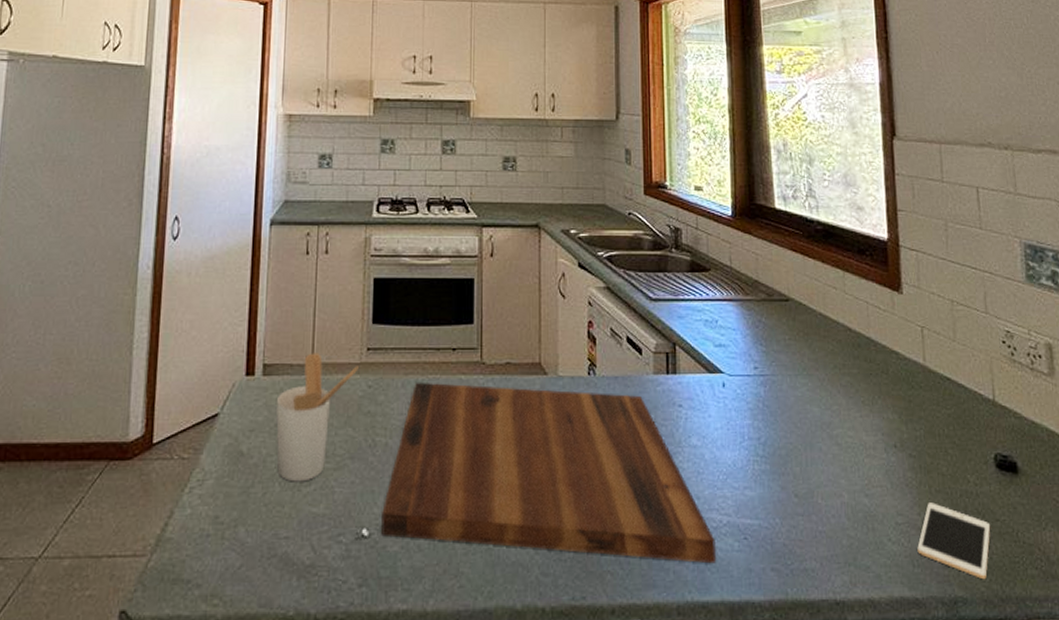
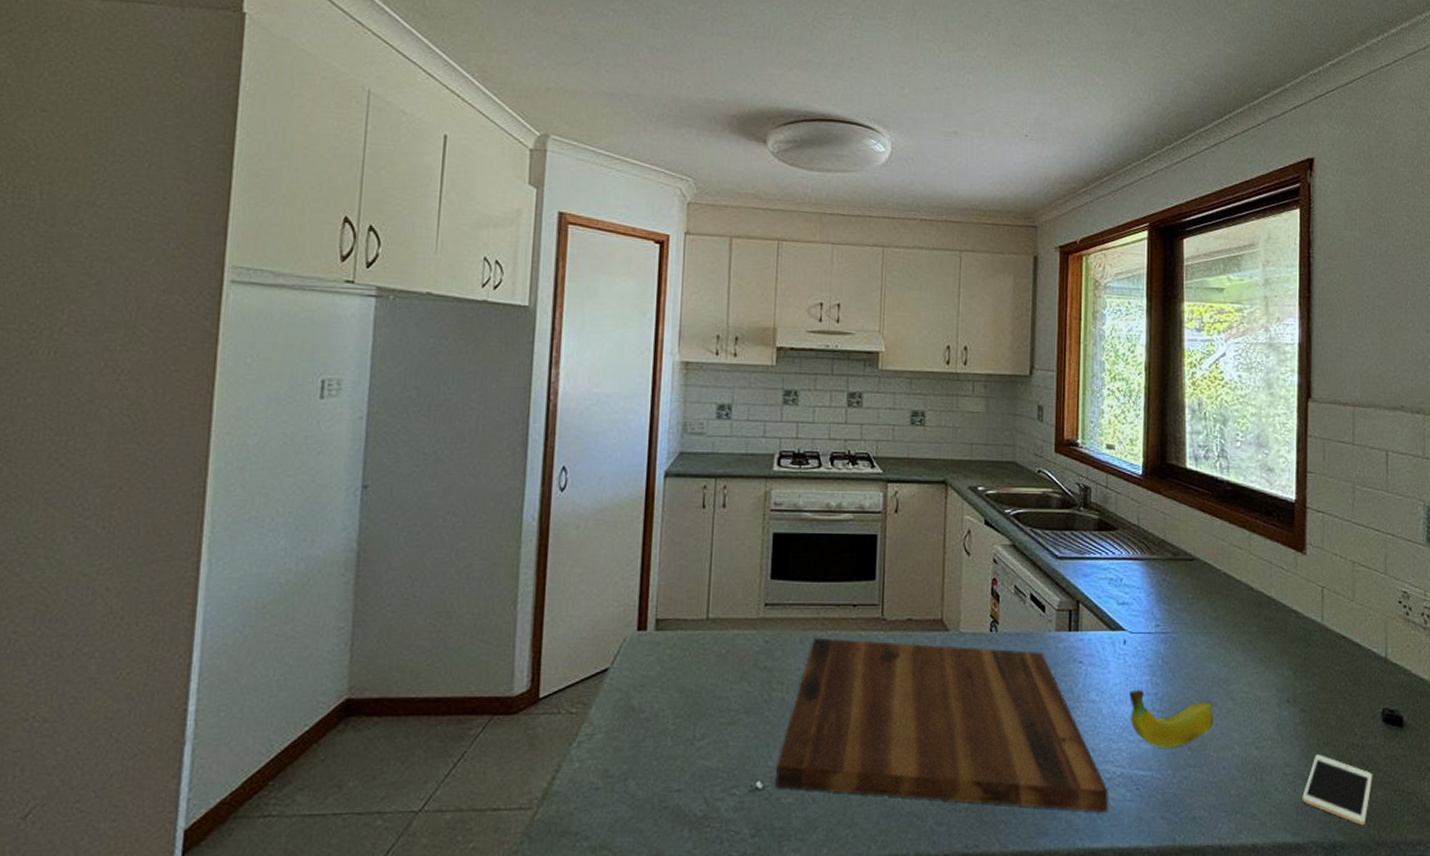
utensil holder: present [275,353,359,482] -> none [668,608,755,736]
fruit: none [731,435,820,496] -> present [1129,690,1214,749]

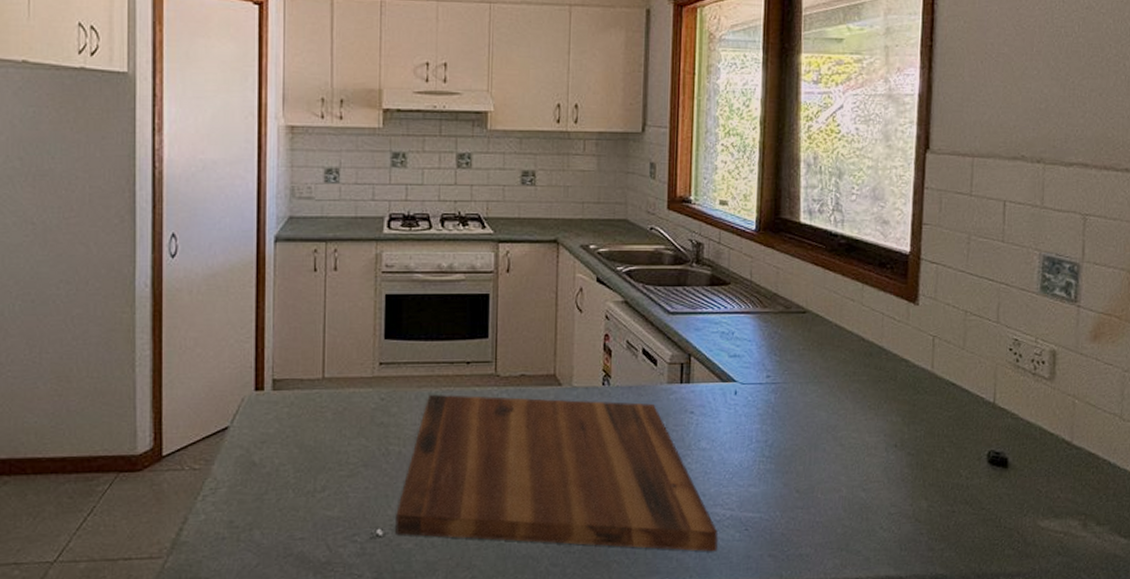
fruit: present [1129,690,1214,749] -> none [739,438,823,492]
cell phone: present [1302,754,1373,826] -> none [906,495,976,560]

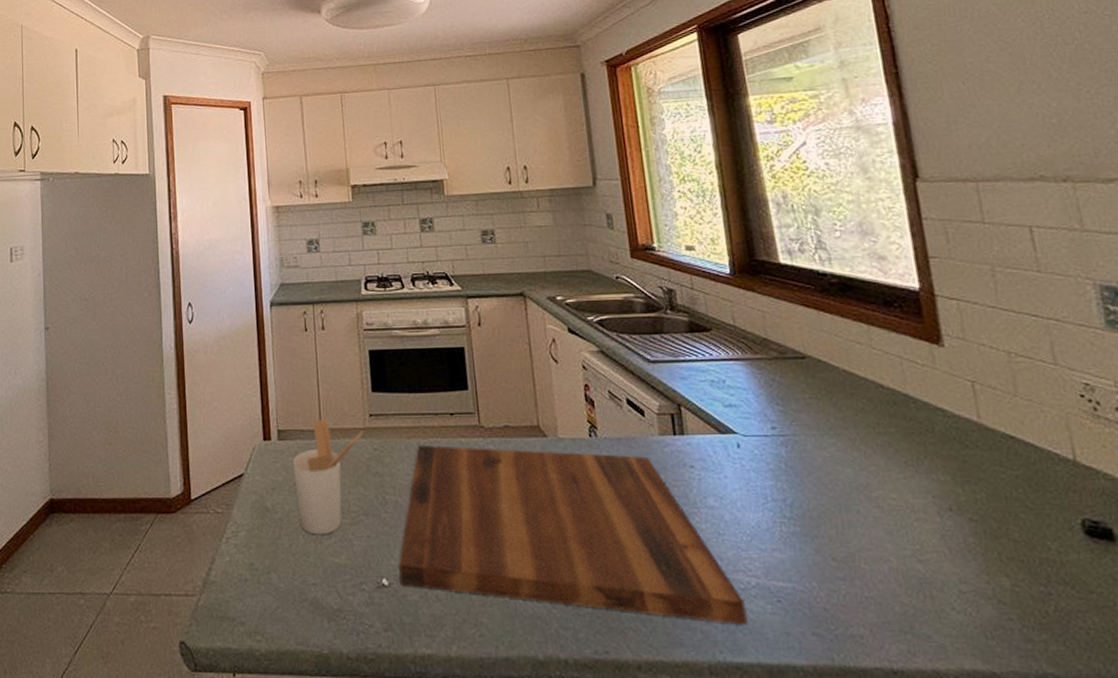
utensil holder: none [287,368,371,489] -> present [292,419,363,535]

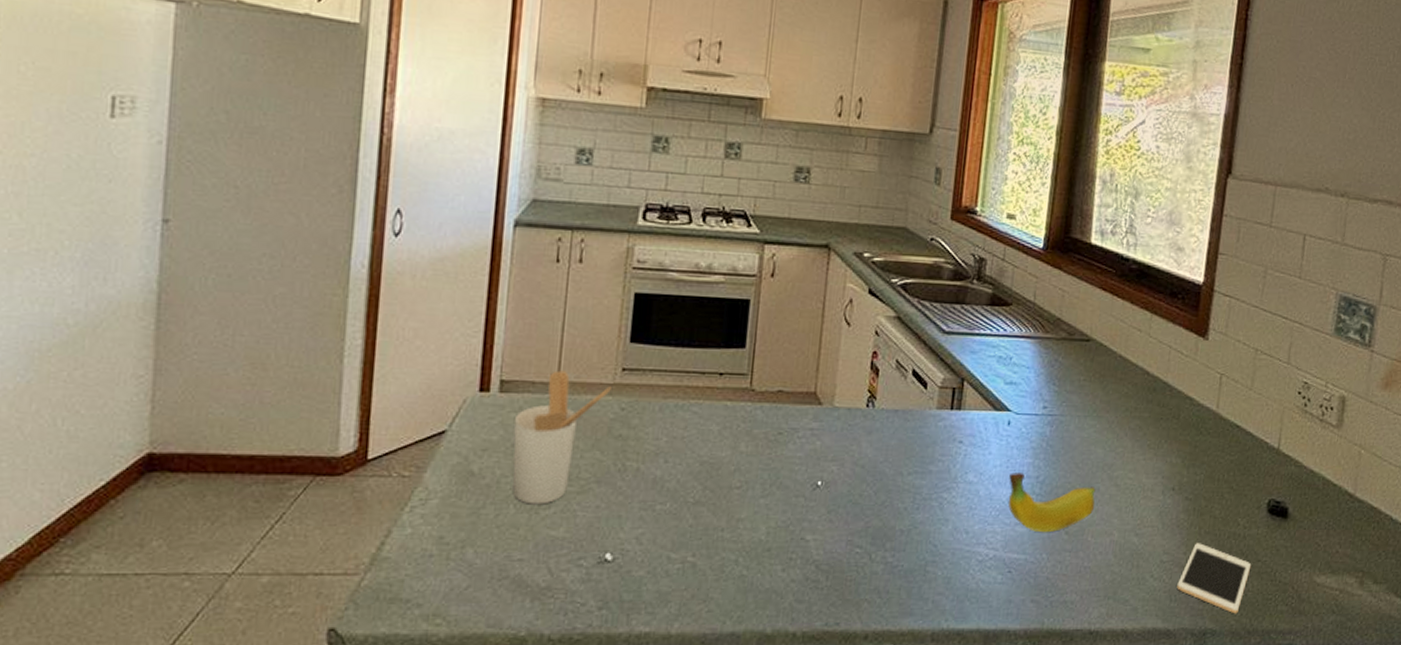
cutting board: present [399,444,748,625] -> none [626,406,979,594]
fruit: none [752,496,860,559] -> present [1008,473,1096,533]
cell phone: none [989,571,1084,657] -> present [1177,543,1252,614]

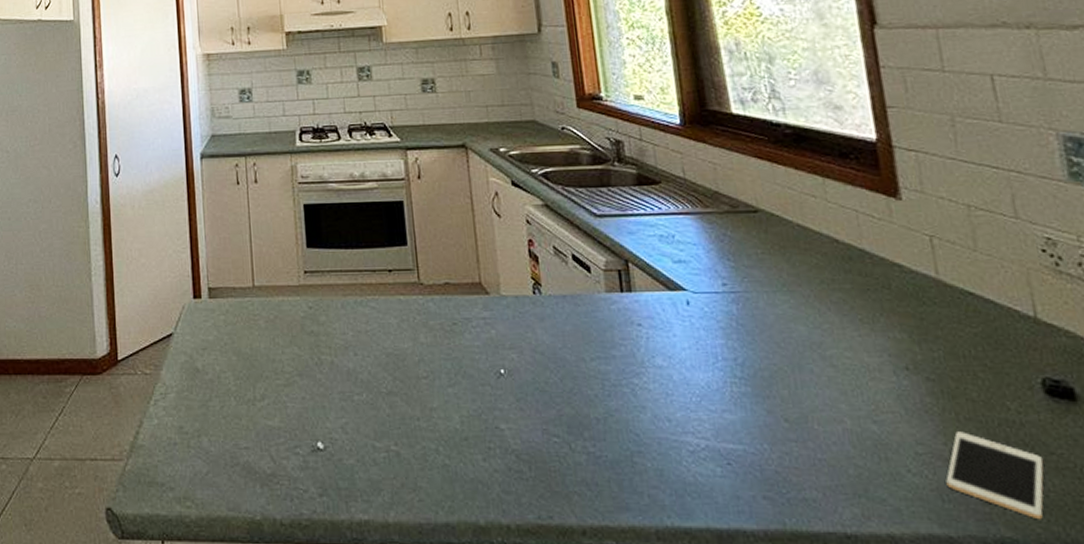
utensil holder: present [512,370,611,505] -> none [223,276,298,397]
fruit: present [1008,473,1096,533] -> none [702,355,813,421]

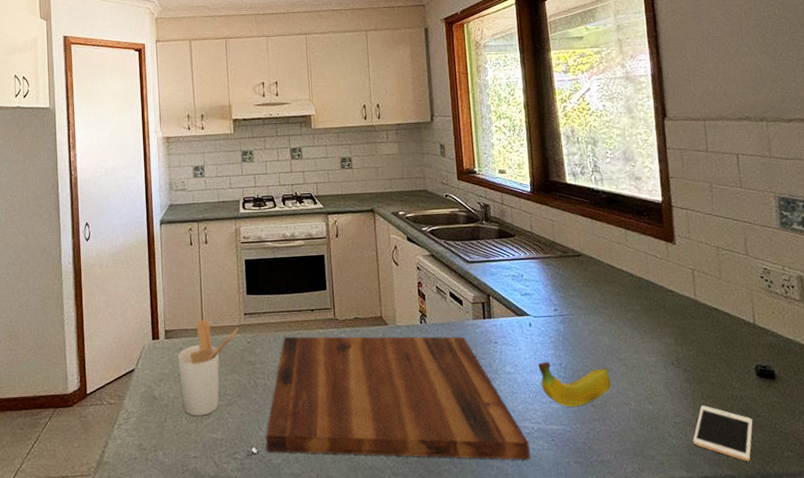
utensil holder: none [223,276,298,397] -> present [177,319,239,416]
cutting board: none [334,302,696,489] -> present [266,336,530,460]
fruit: none [702,355,813,421] -> present [538,362,611,407]

